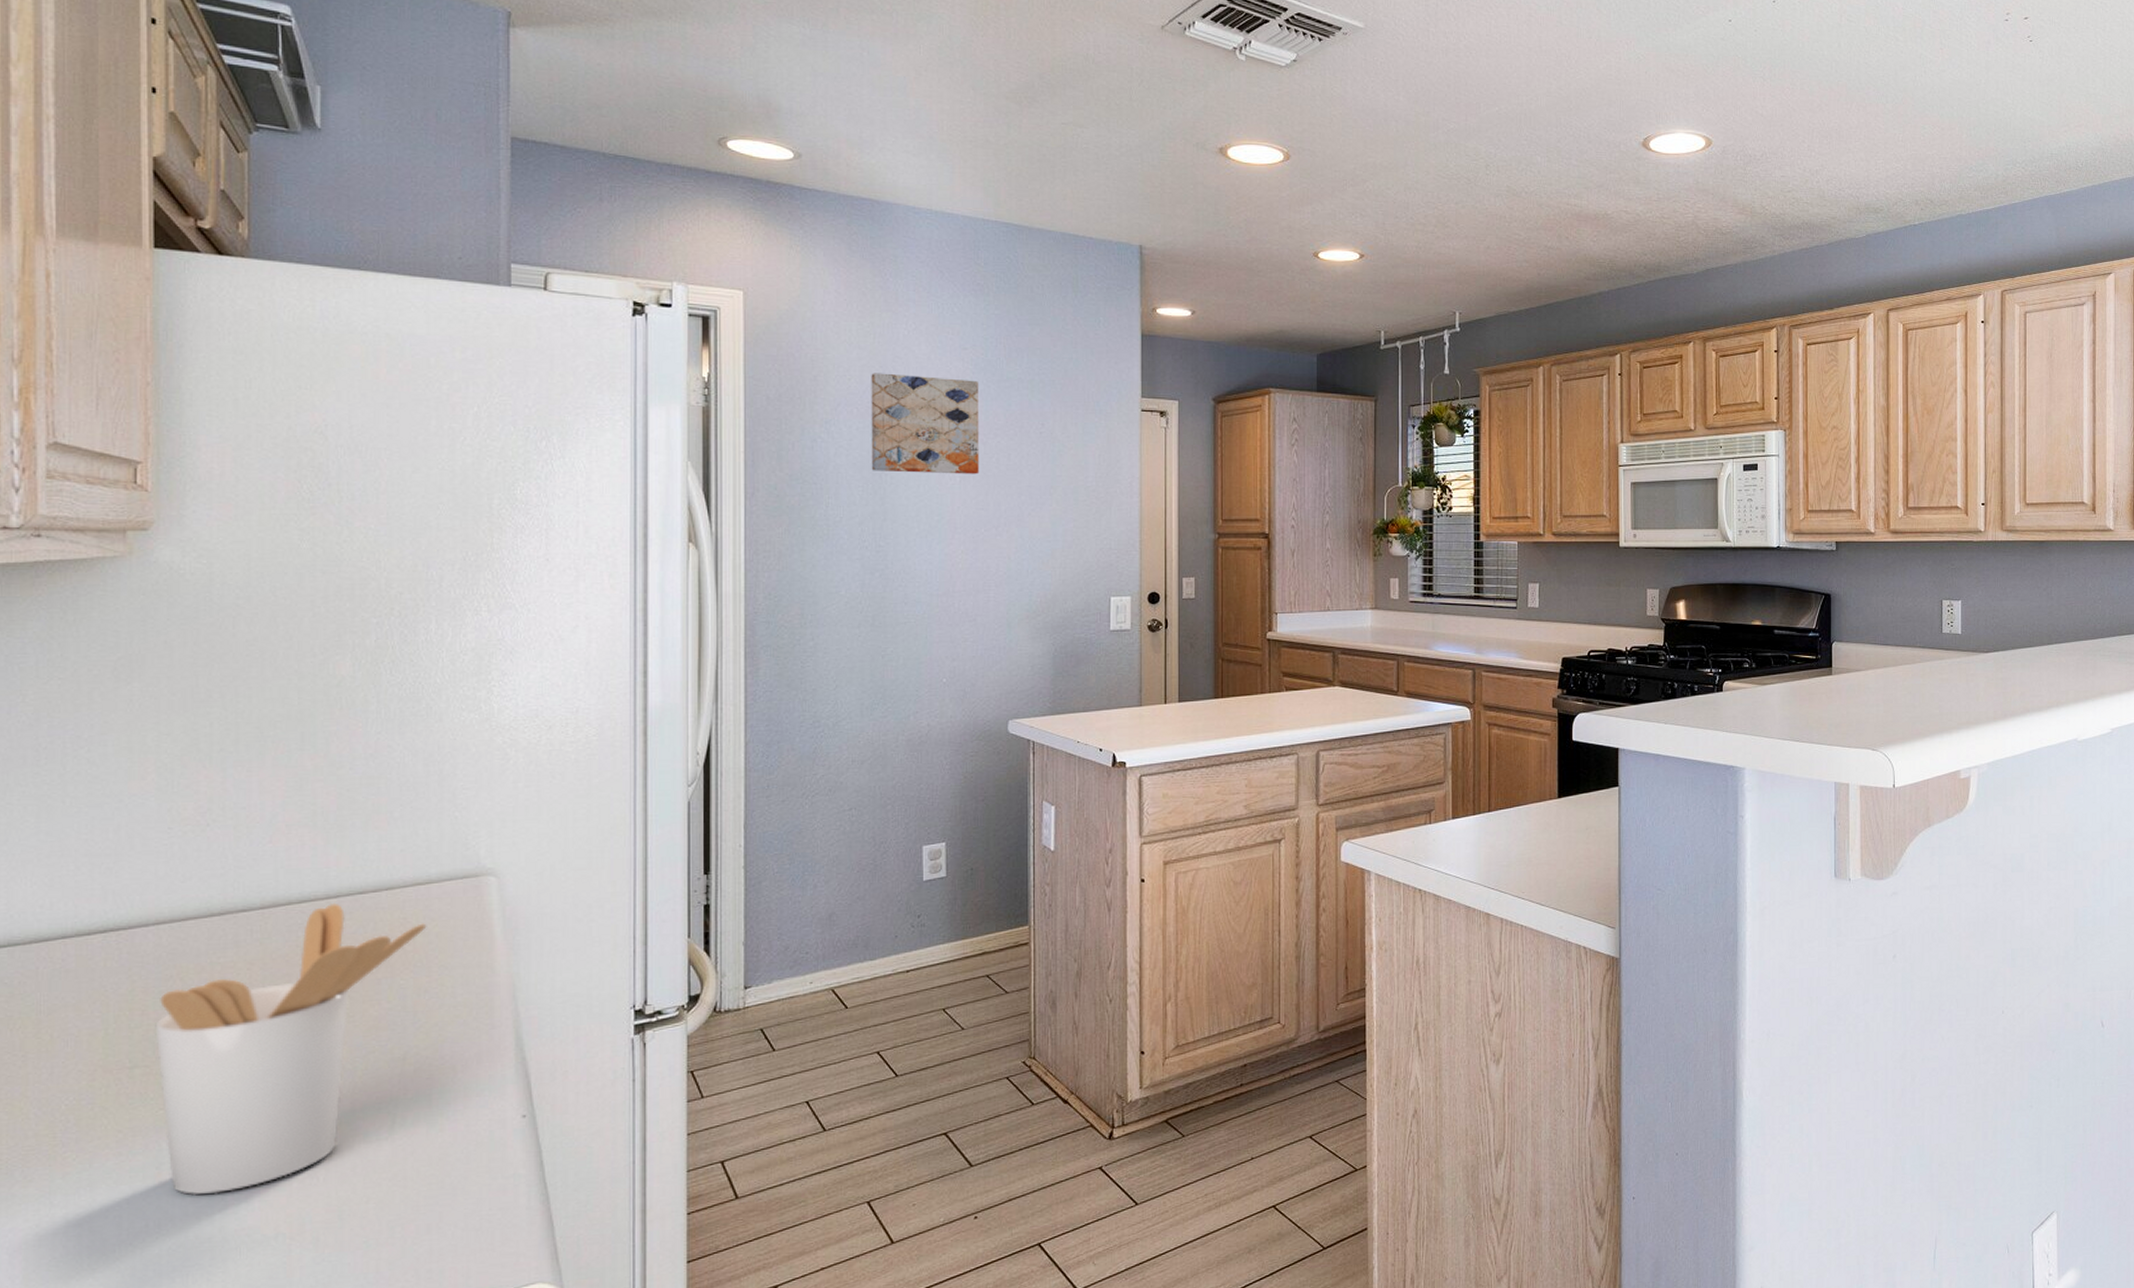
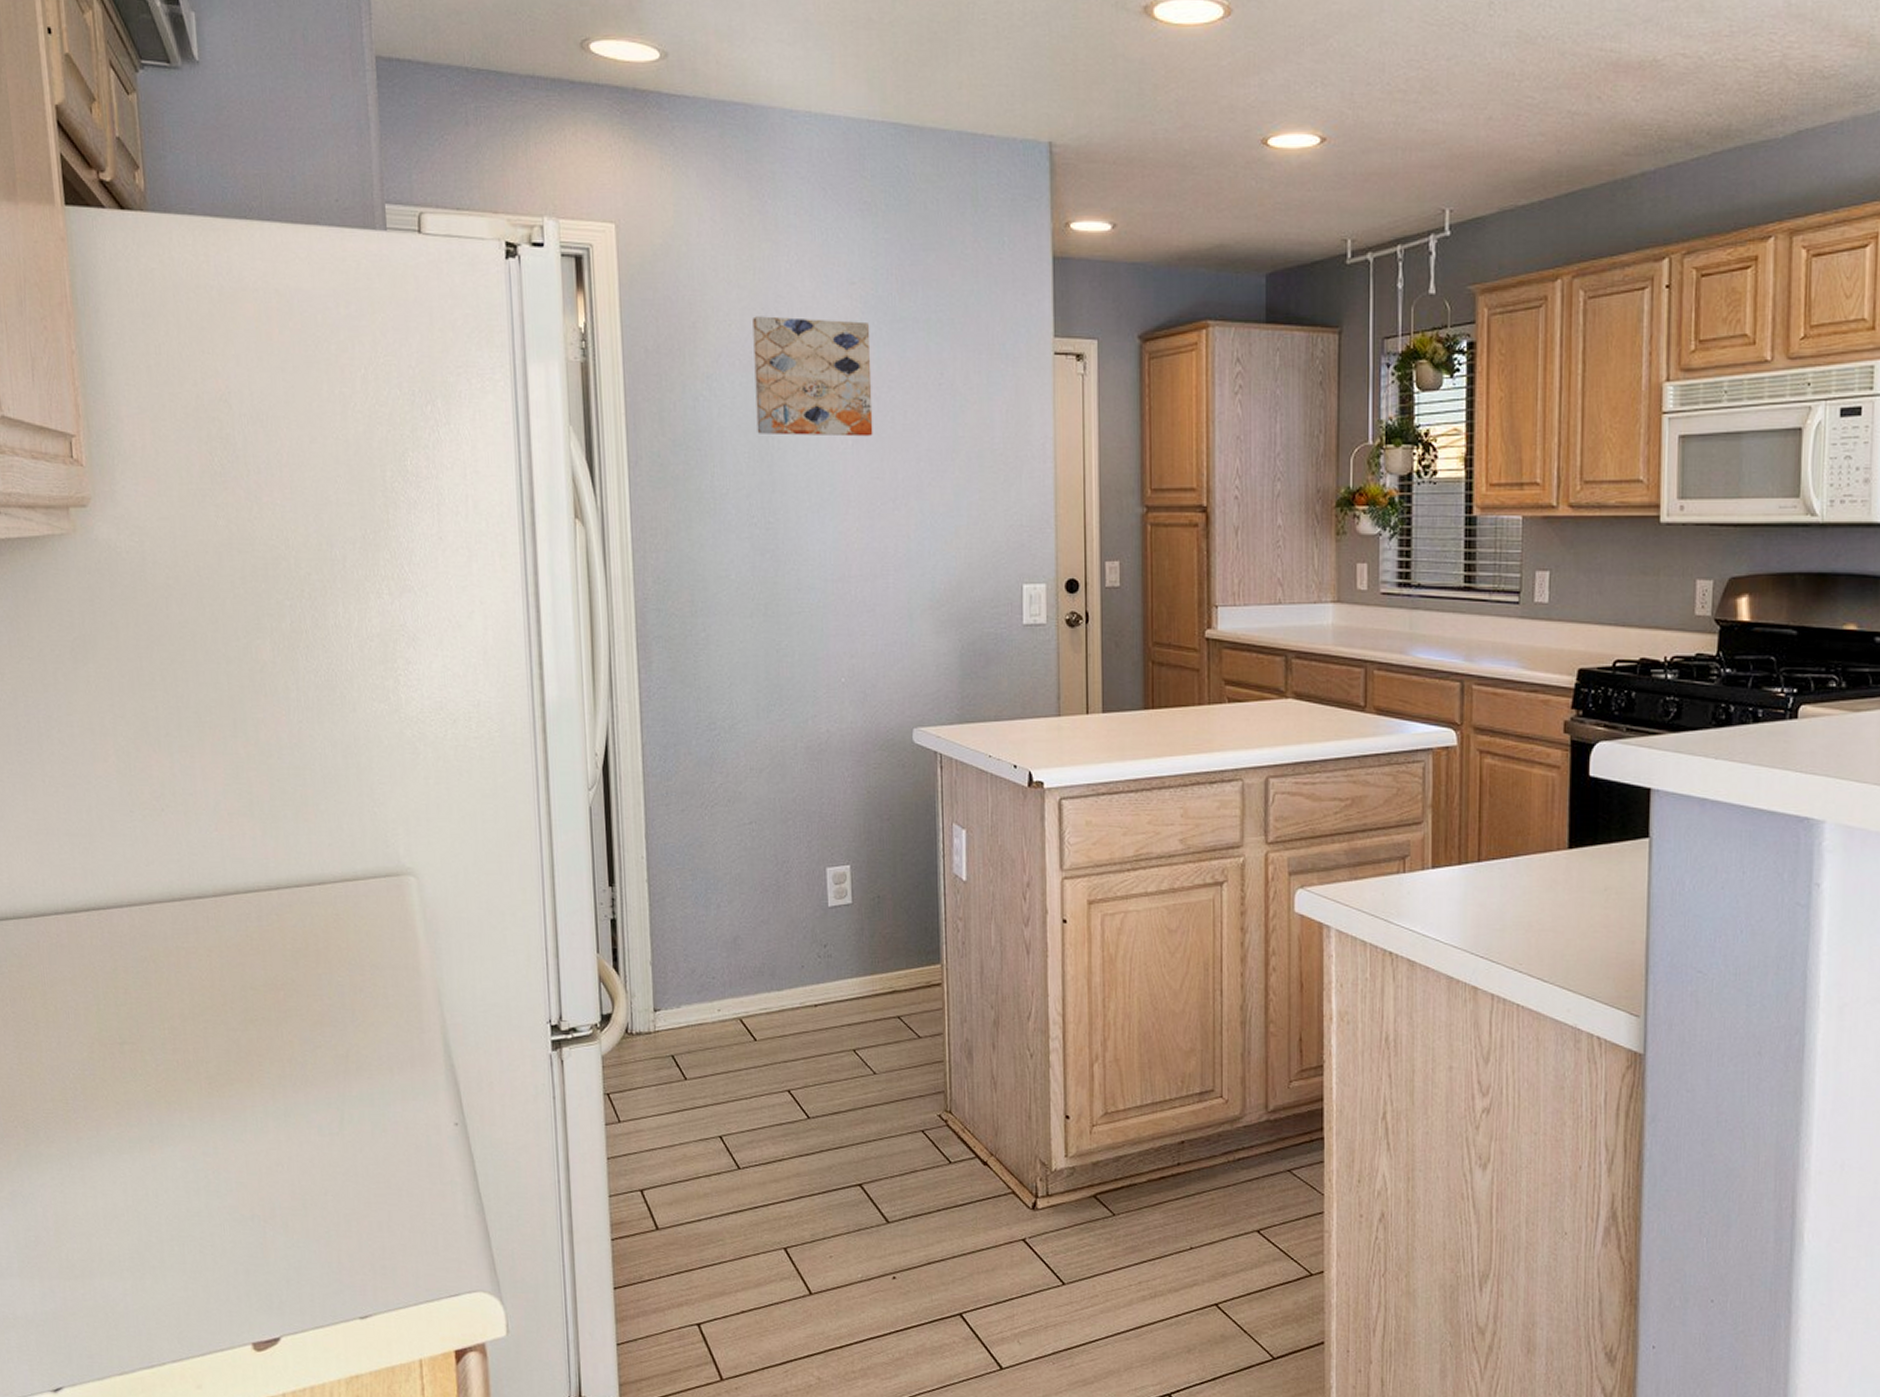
utensil holder: present [155,902,427,1196] -> none [137,894,357,1171]

